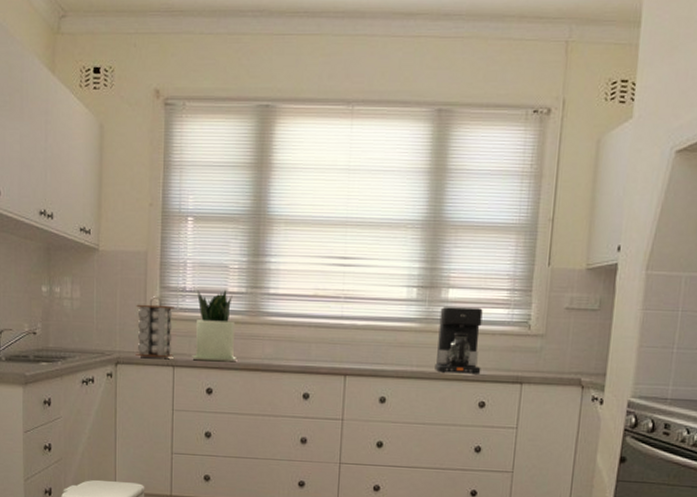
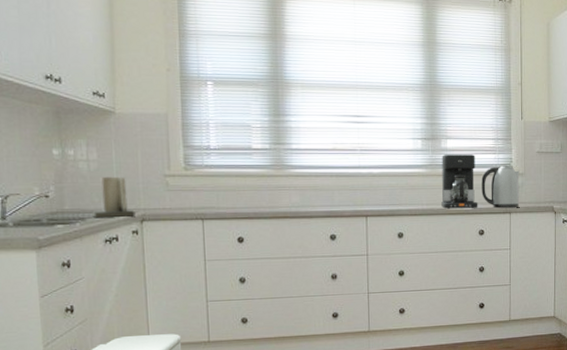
paper towel roll: none [72,316,111,358] -> present [92,176,135,217]
spice rack: present [135,296,174,359] -> none [159,155,202,214]
planter: present [191,290,237,362] -> none [219,147,266,213]
kettle: none [486,322,539,378] -> present [481,165,520,209]

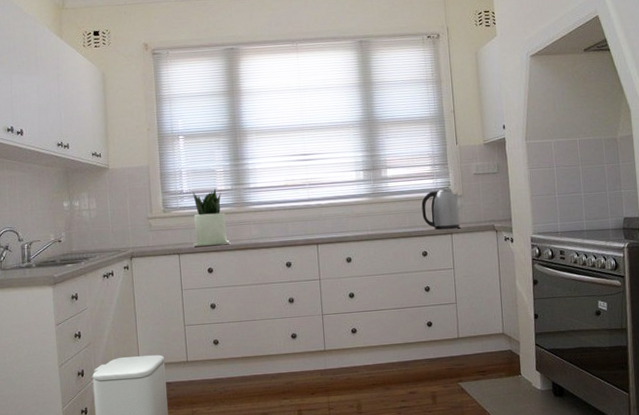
paper towel roll: present [92,176,135,217] -> none [93,221,126,257]
planter: none [219,147,266,213] -> present [192,189,230,247]
coffee maker: present [441,153,478,210] -> none [383,181,420,234]

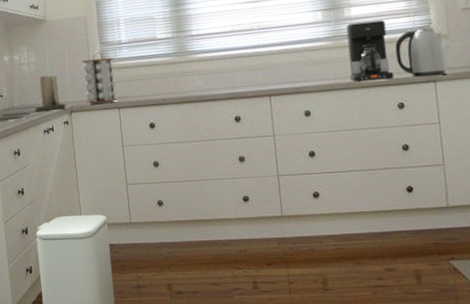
paper towel roll: none [93,221,126,257] -> present [33,74,66,111]
spice rack: none [143,200,178,251] -> present [82,51,118,105]
planter: present [192,189,230,247] -> none [131,38,173,101]
coffee maker: none [383,181,420,234] -> present [346,20,395,83]

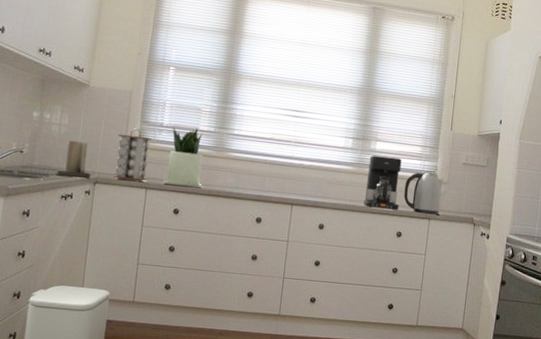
planter: none [131,38,173,101] -> present [162,127,204,188]

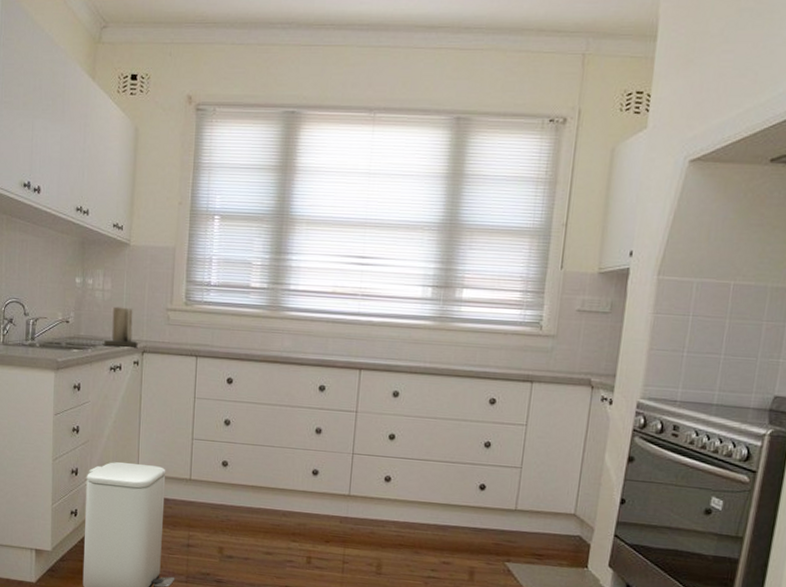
spice rack: present [113,128,152,182] -> none [161,290,199,350]
planter: present [162,127,204,188] -> none [213,285,258,354]
coffee maker: present [363,155,402,211] -> none [447,305,496,373]
kettle: present [403,172,443,215] -> none [498,323,551,377]

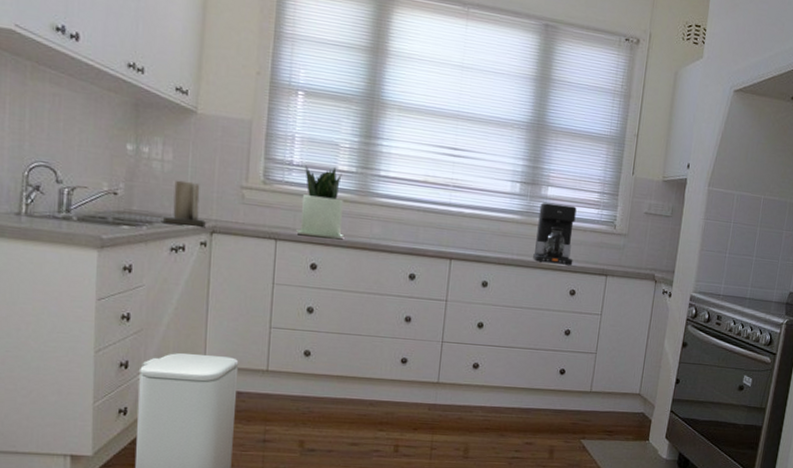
planter: none [213,285,258,354] -> present [295,166,345,240]
coffee maker: none [447,305,496,373] -> present [533,202,577,266]

